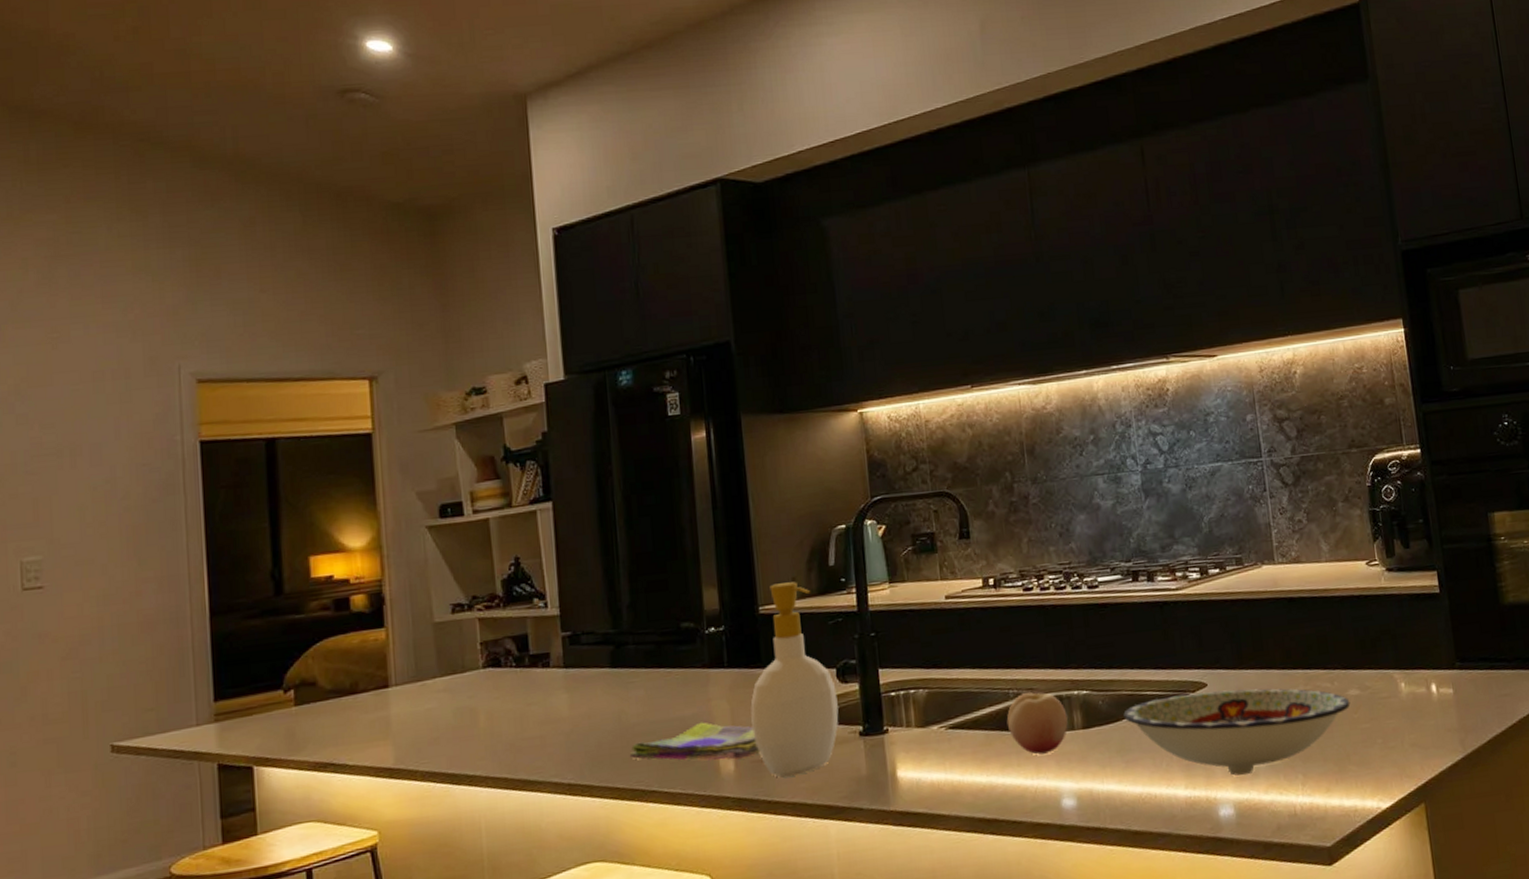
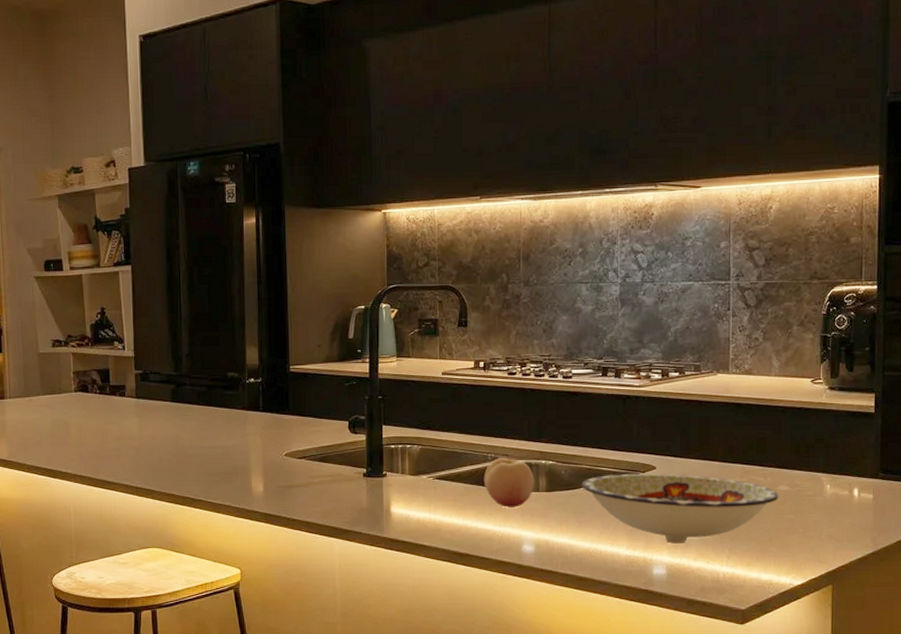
dish towel: present [629,722,760,761] -> none [183,452,284,484]
soap bottle: present [750,582,839,778] -> none [278,348,348,501]

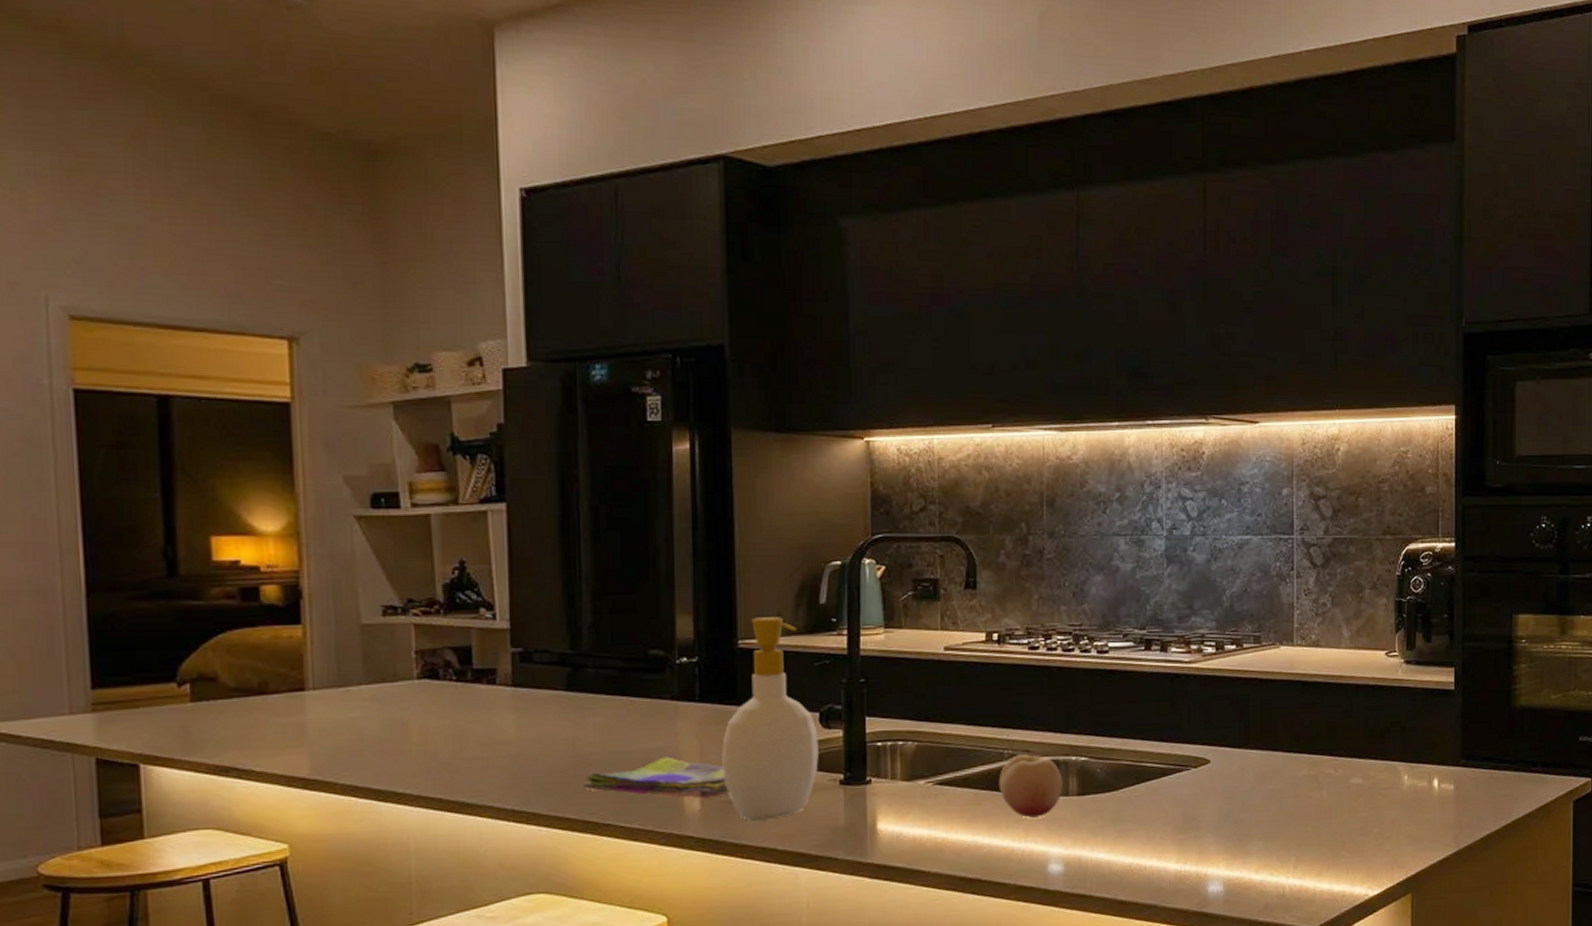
dish towel: none [183,452,284,484] -> present [583,756,730,799]
soap bottle: none [278,348,348,501] -> present [722,617,819,821]
bowl: present [581,473,779,545] -> none [1121,768,1352,855]

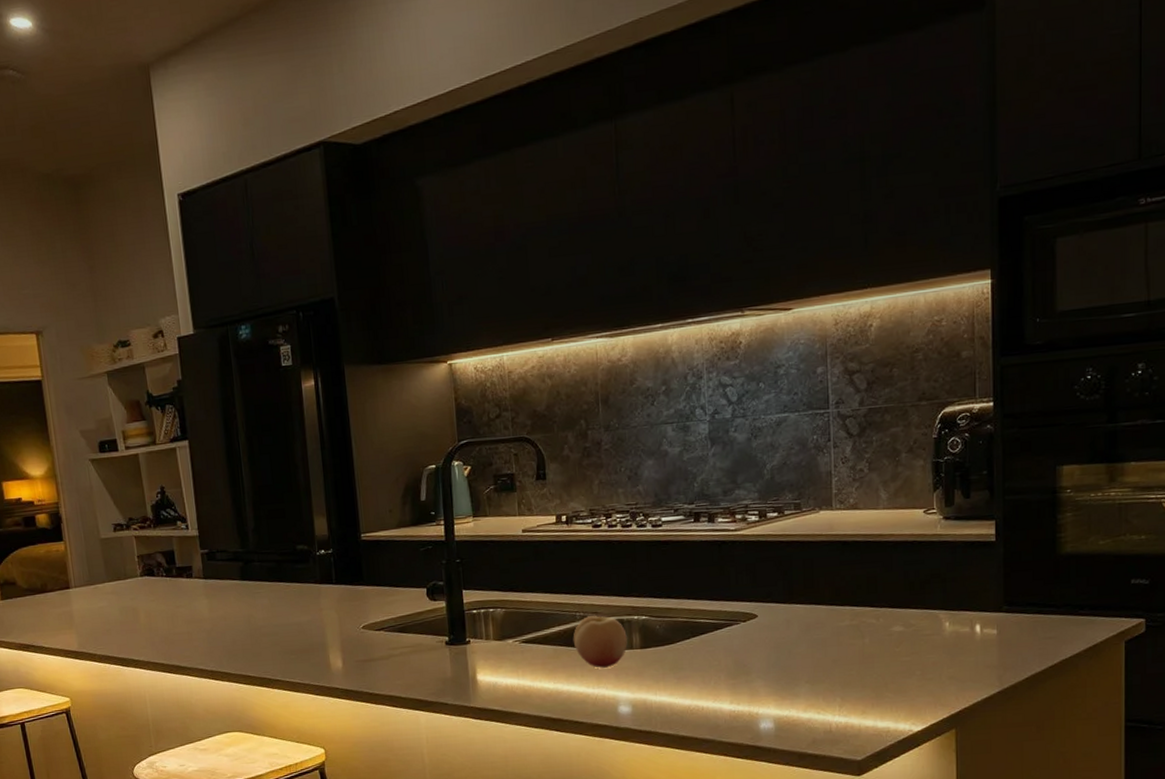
dish towel: present [583,756,730,799] -> none [258,627,363,659]
soap bottle: present [722,617,819,821] -> none [355,513,428,675]

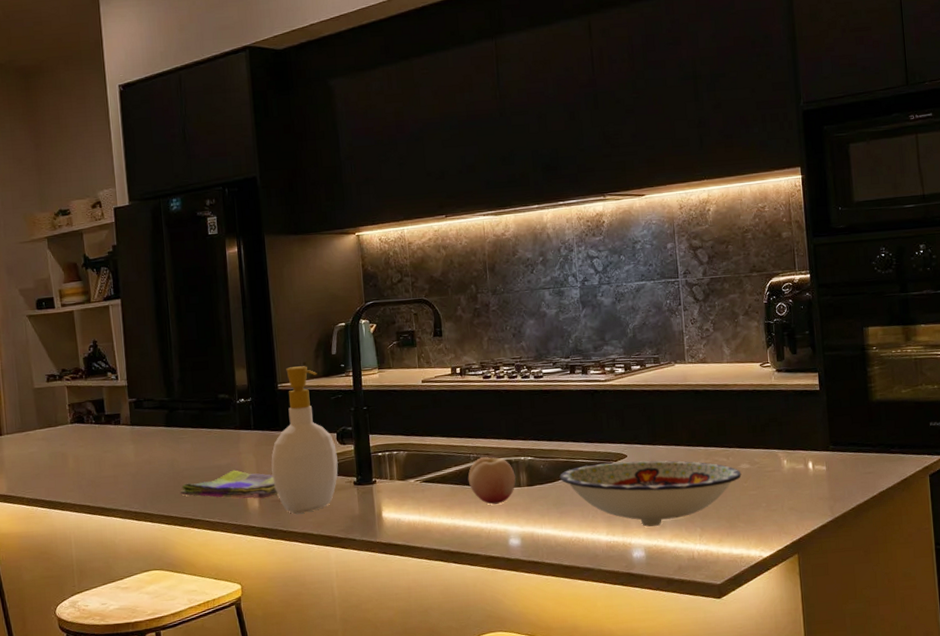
dish towel: none [258,627,363,659] -> present [180,470,278,499]
soap bottle: none [355,513,428,675] -> present [271,366,338,514]
bowl: none [678,621,893,696] -> present [559,460,742,527]

